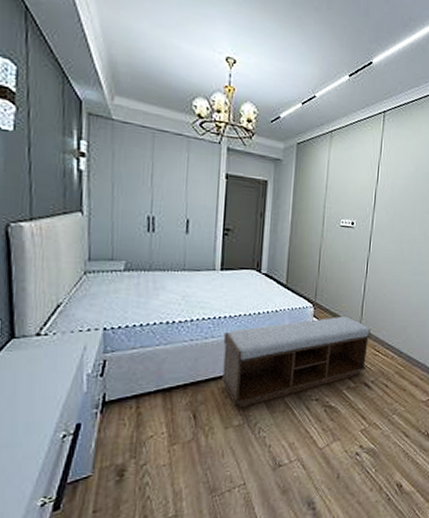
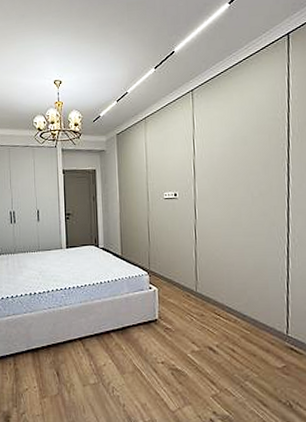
bench: present [221,316,371,408] -> none [74,281,209,368]

